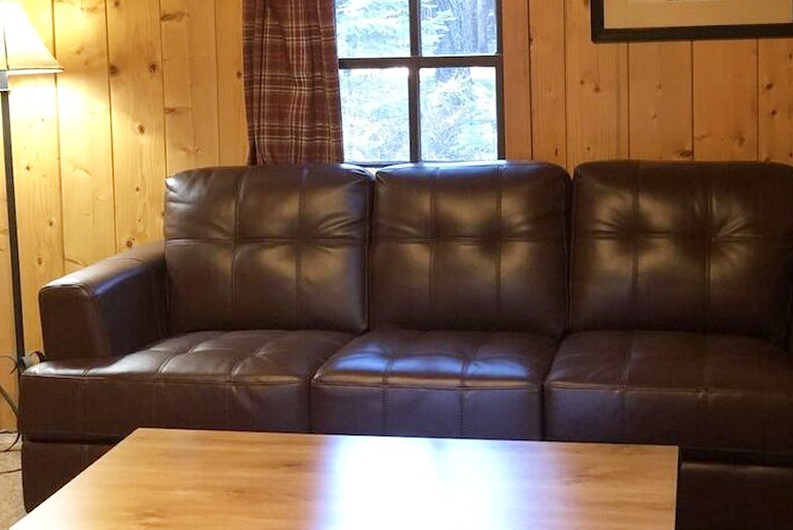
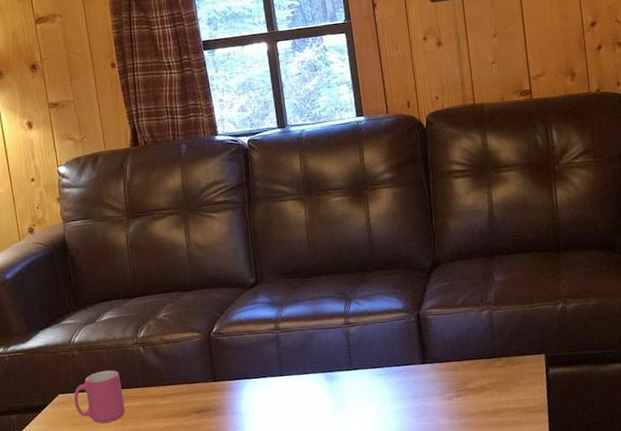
mug: none [154,407,209,465] -> present [73,370,125,423]

